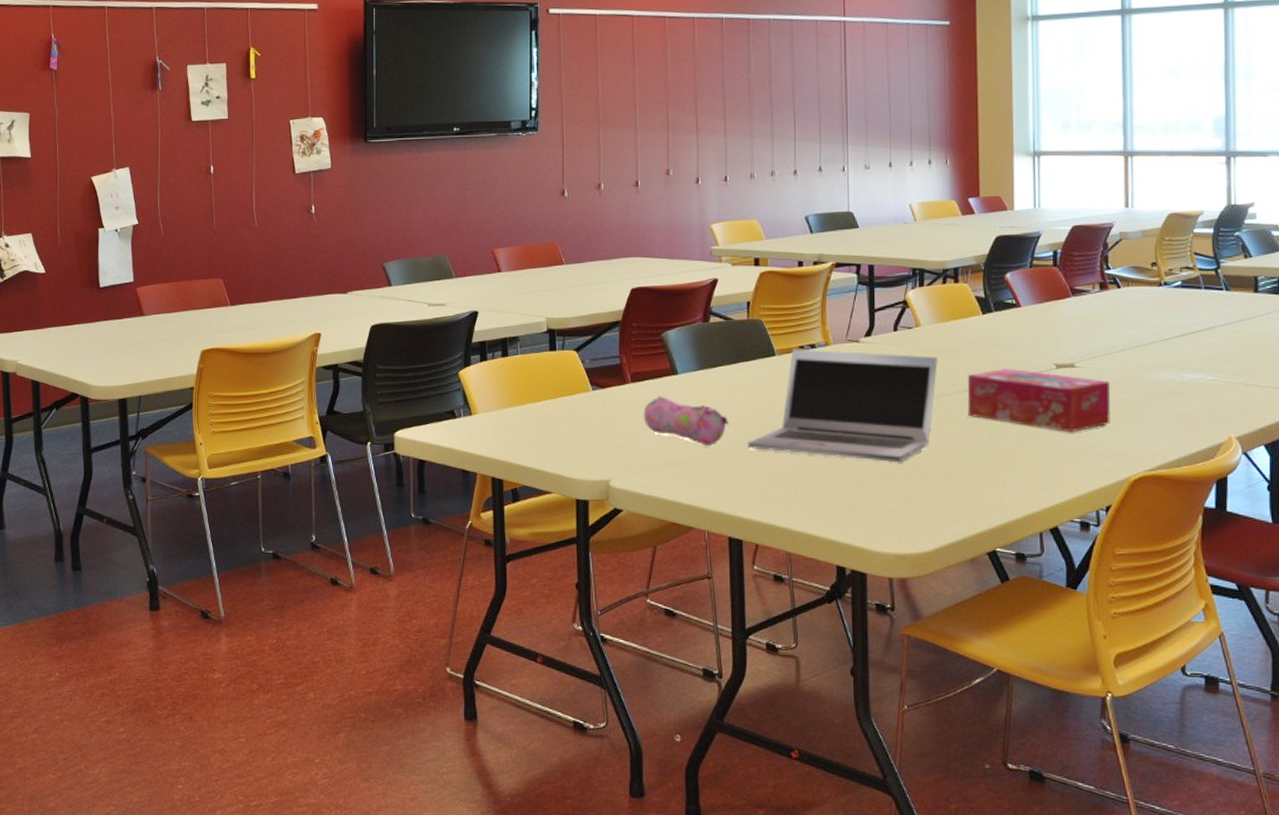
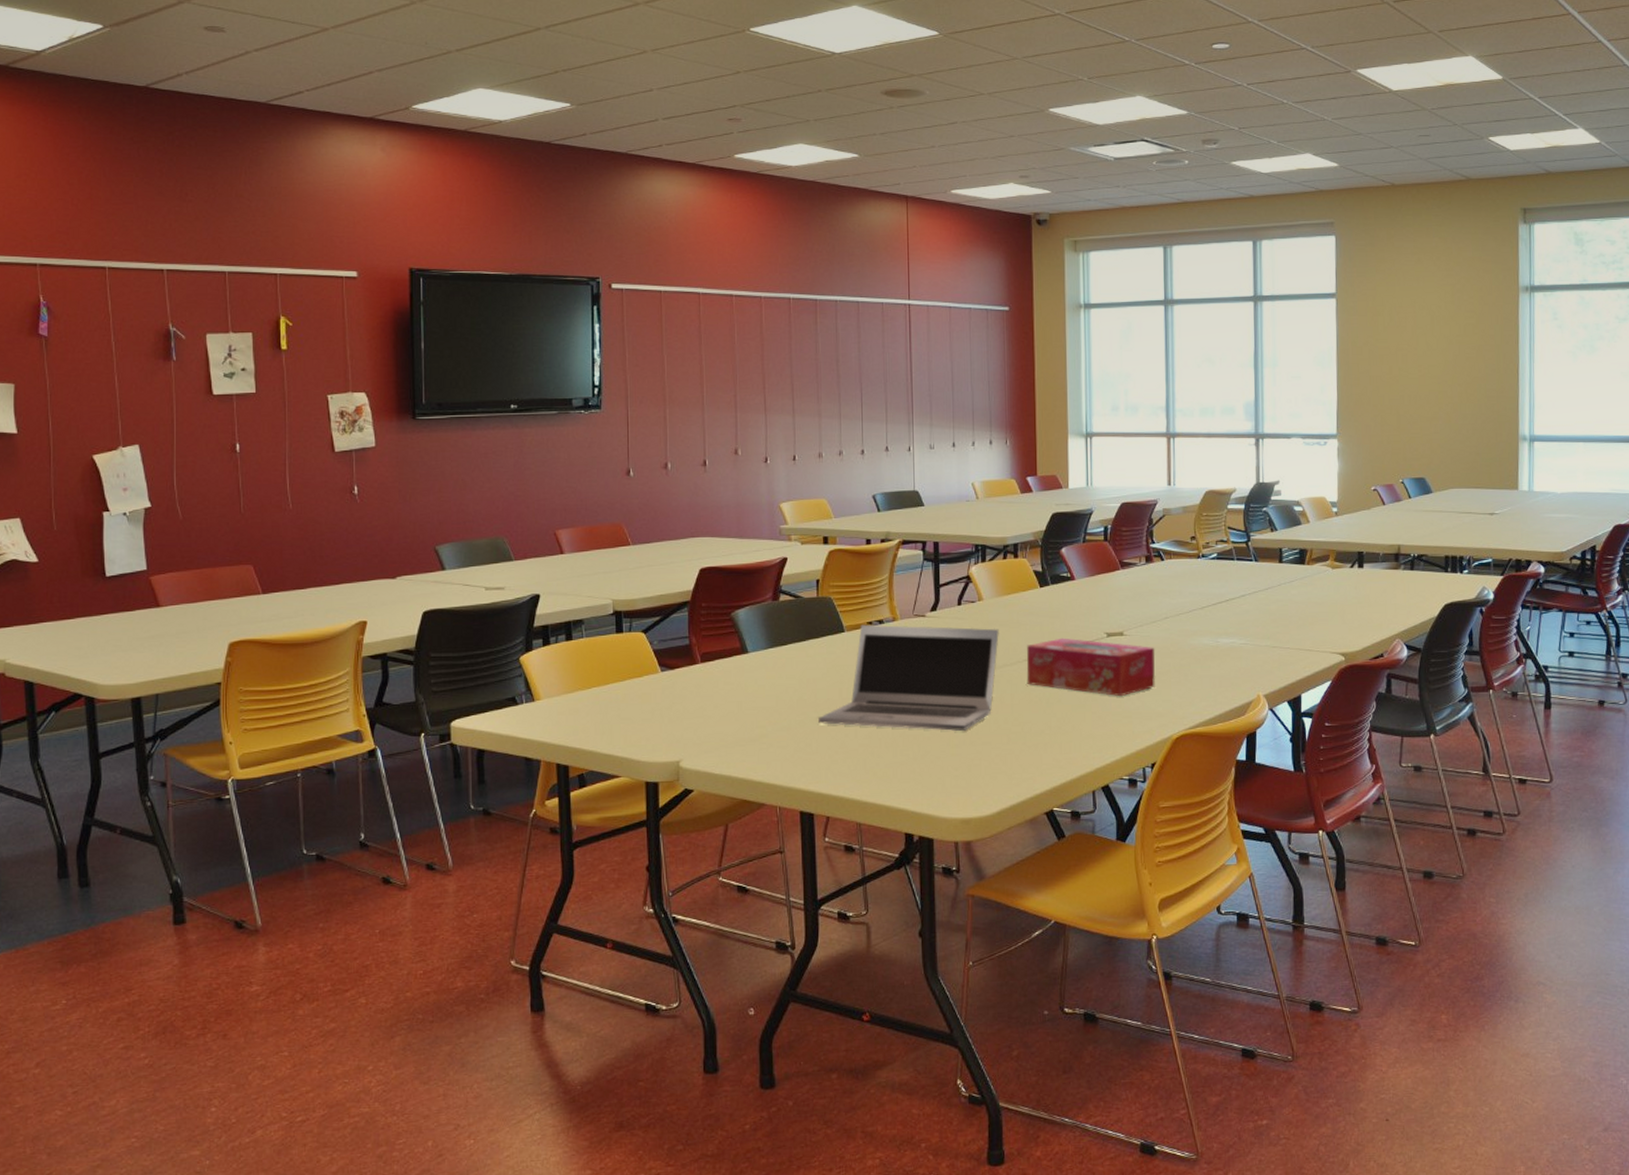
pencil case: present [643,396,730,447] -> none [714,675,800,724]

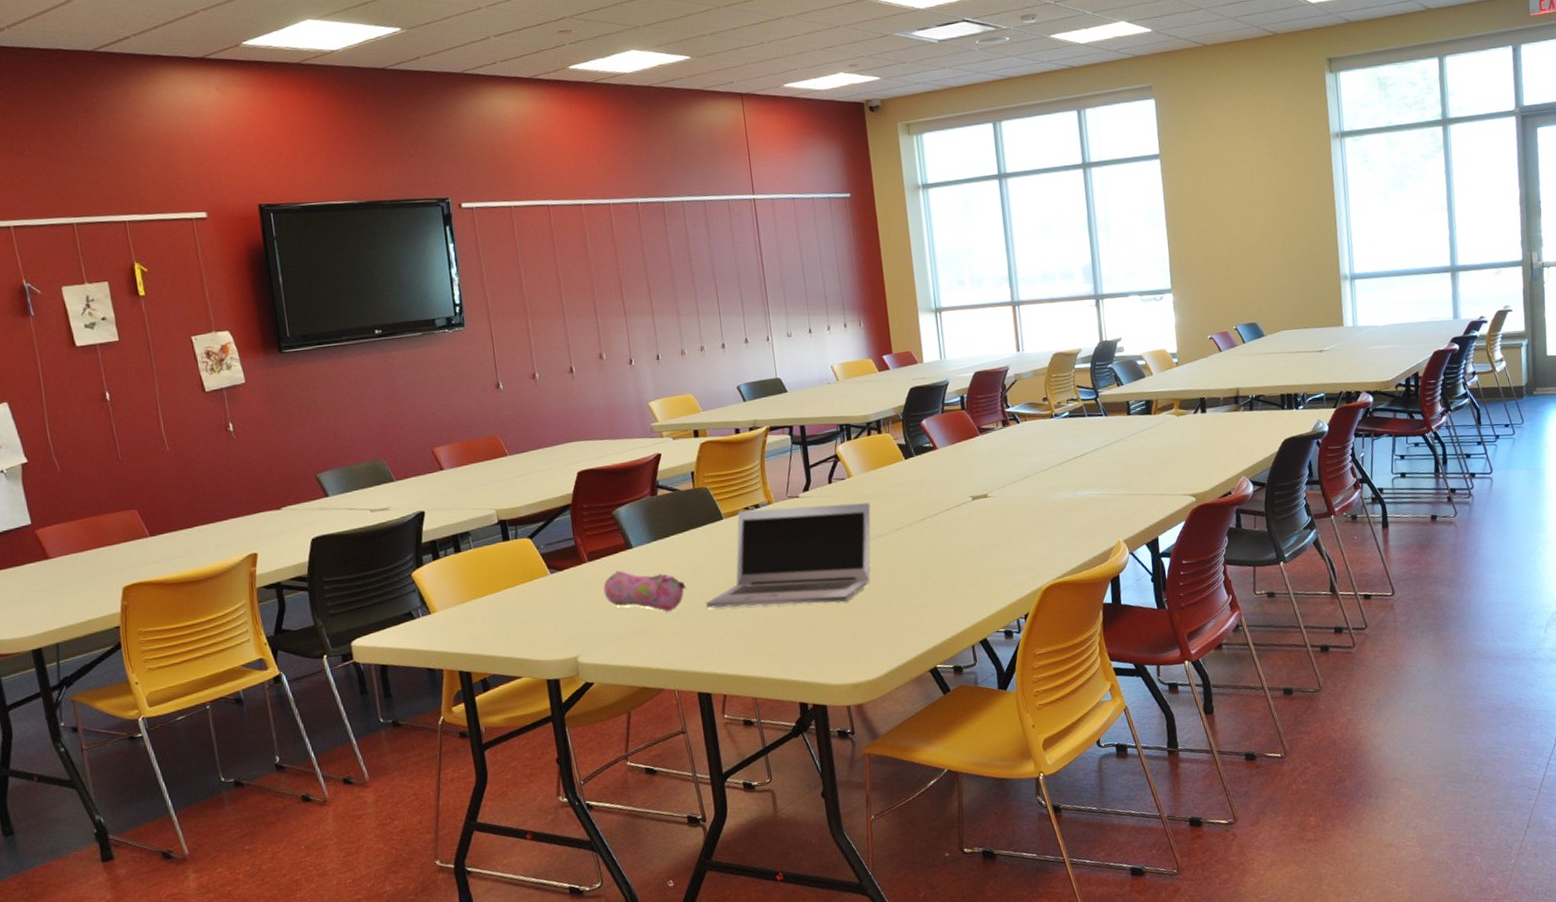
pencil case: none [714,675,800,724] -> present [603,570,687,613]
tissue box: present [1026,638,1156,697] -> none [898,505,1022,555]

